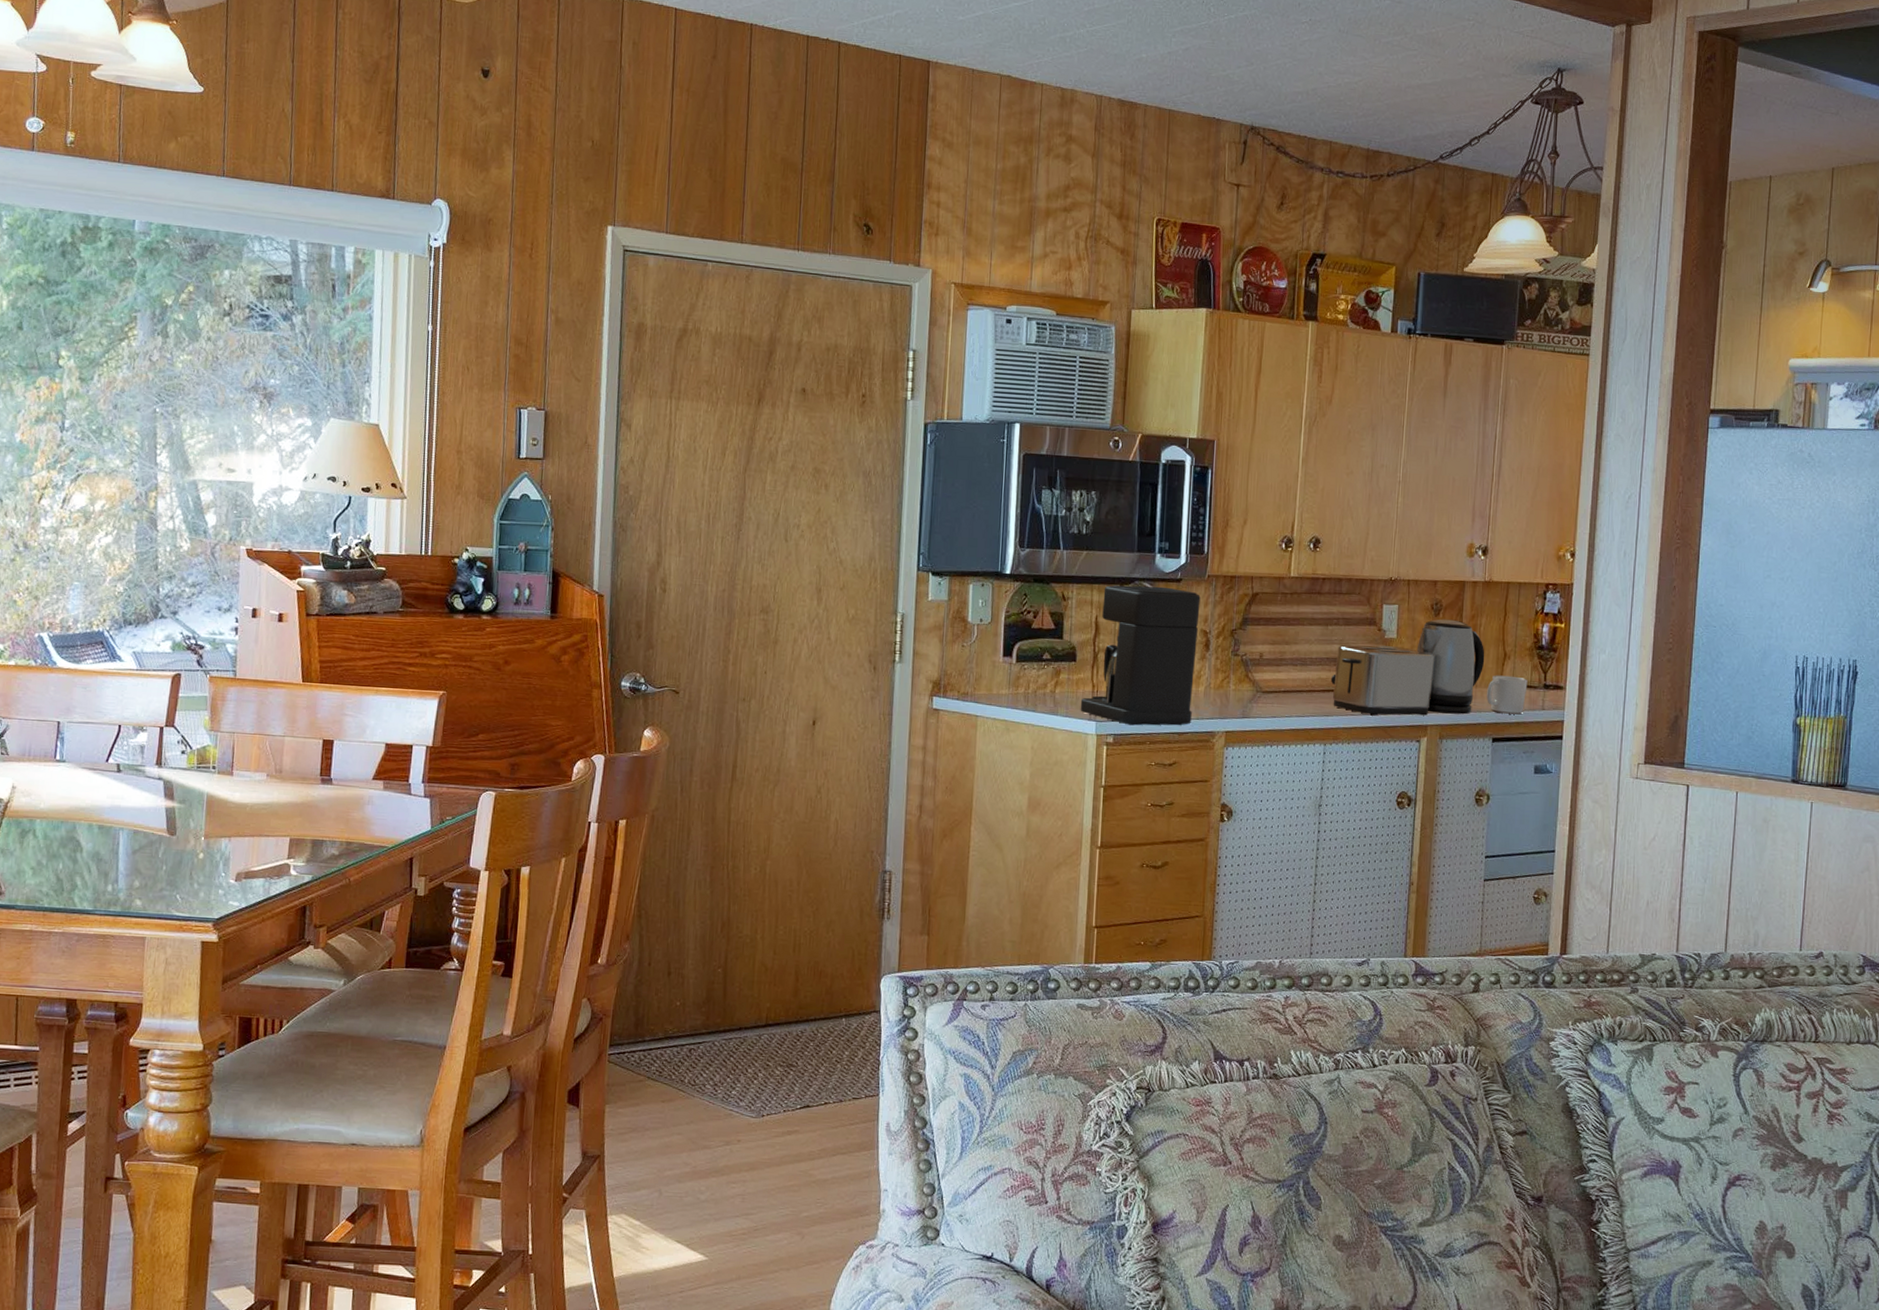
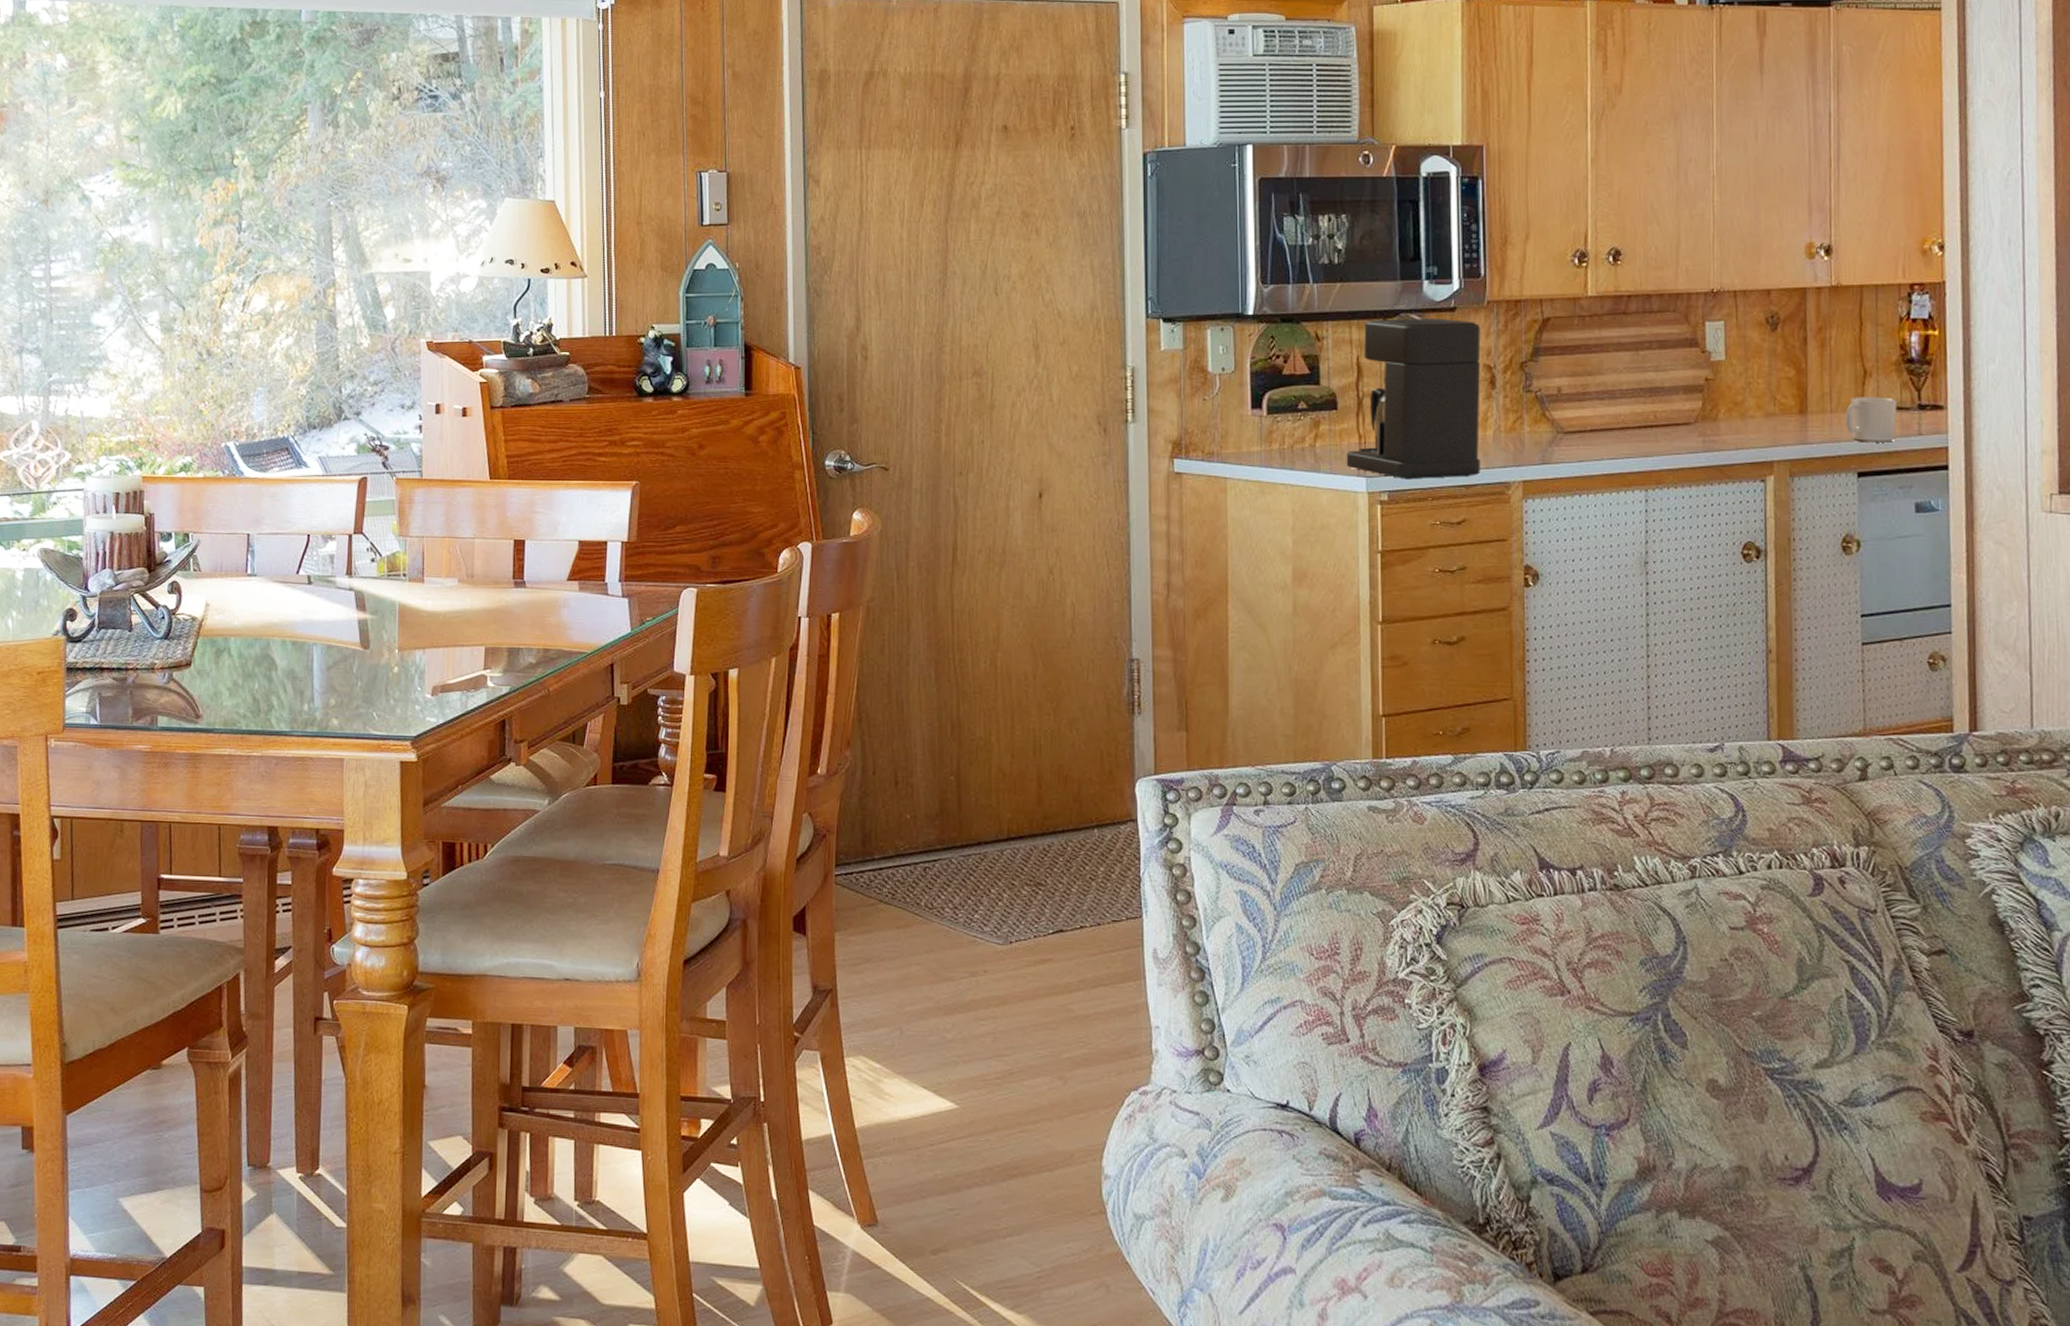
toaster: present [1330,644,1435,716] -> none [1647,370,1777,454]
kettle: present [1416,619,1485,715] -> none [1751,334,1840,446]

